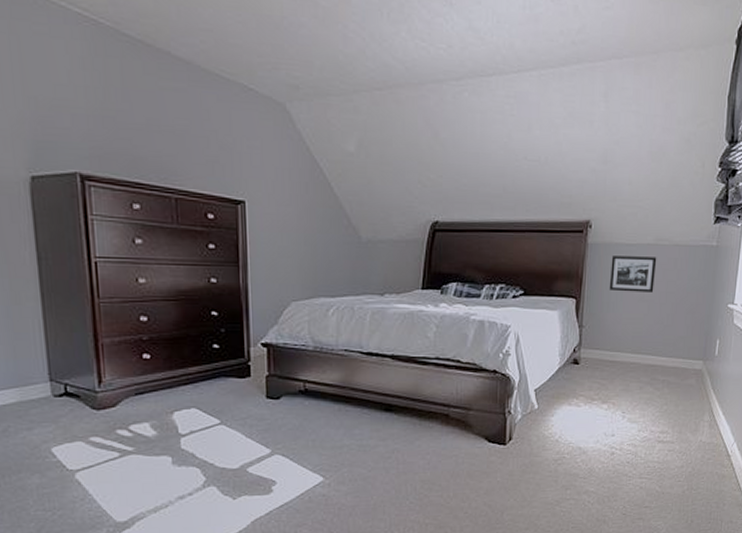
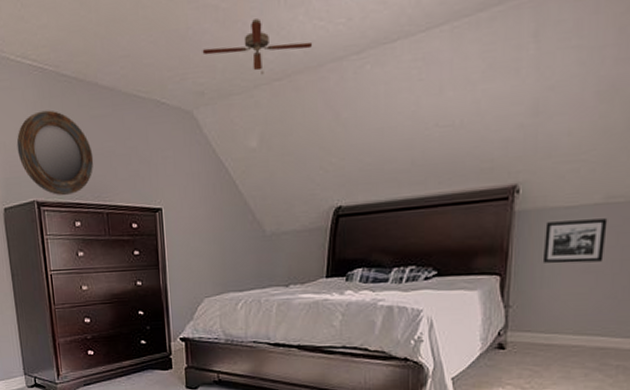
home mirror: none [54,69,161,173] -> present [16,110,94,196]
ceiling fan: none [298,24,415,82] -> present [202,18,313,76]

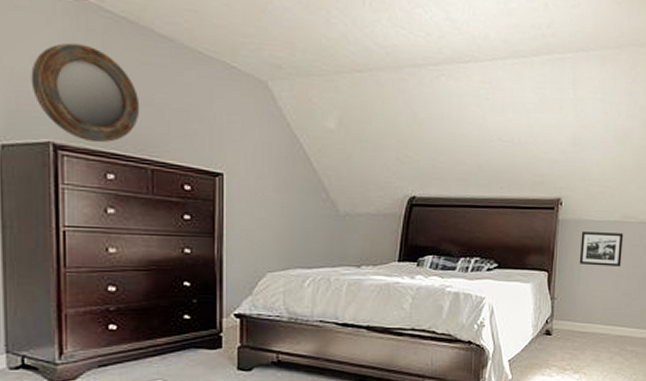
ceiling fan: present [202,18,313,76] -> none [282,11,395,64]

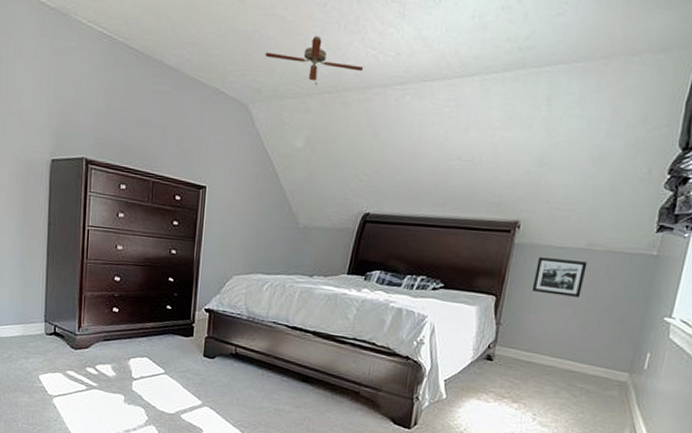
home mirror: present [31,42,140,143] -> none [74,76,149,159]
ceiling fan: none [282,11,395,64] -> present [265,36,364,86]

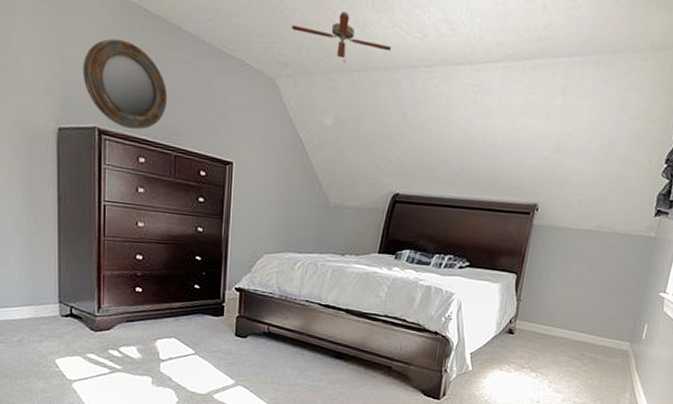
home mirror: none [74,76,149,159] -> present [82,38,168,130]
picture frame: present [531,257,588,298] -> none [548,238,597,275]

